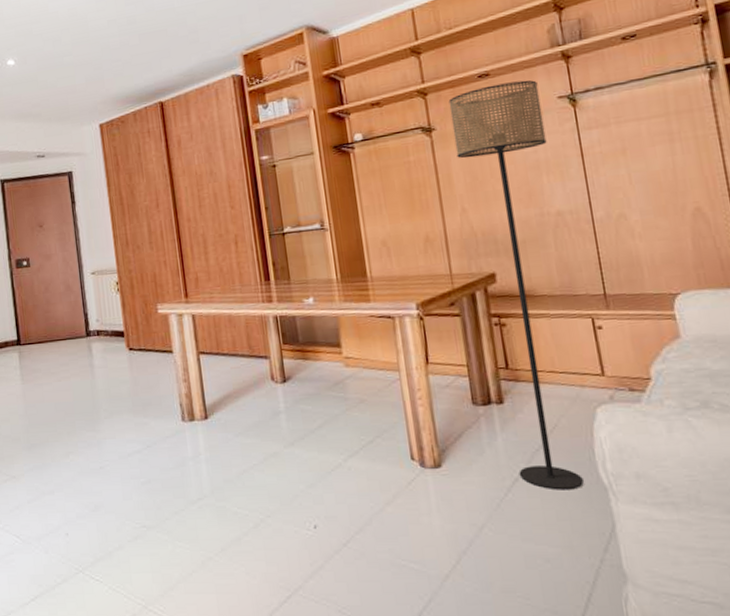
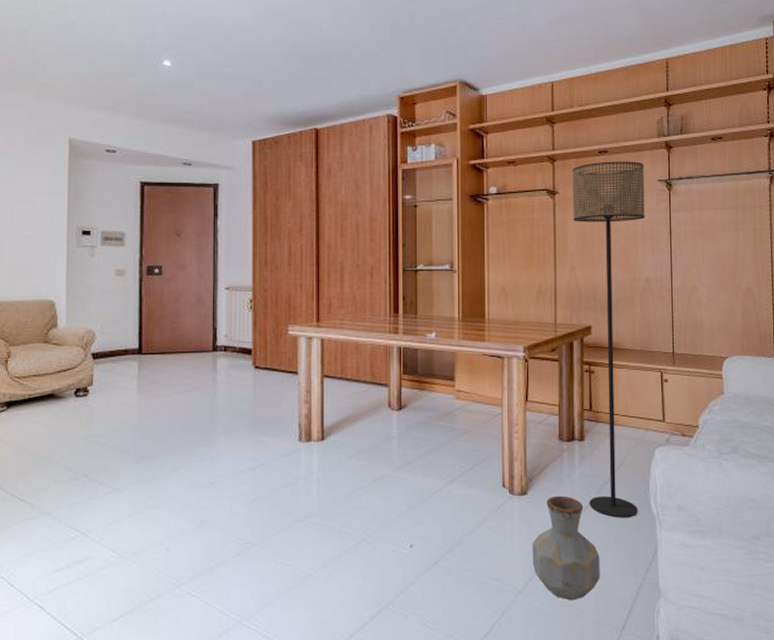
vase: none [454,467,545,586] -> present [532,495,600,601]

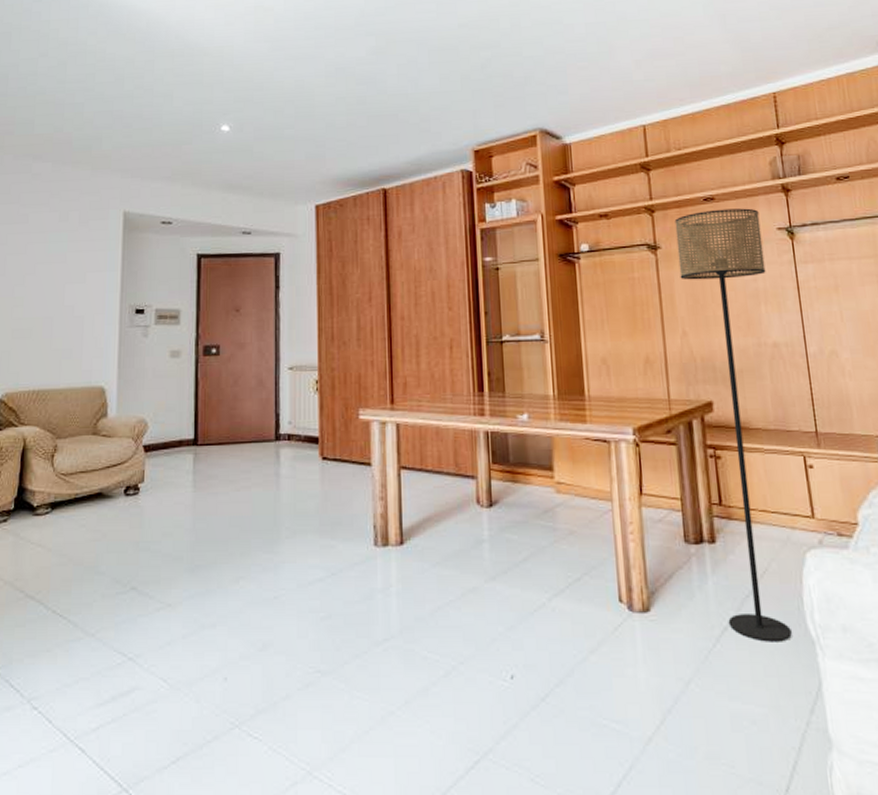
vase: present [532,495,600,601] -> none [661,613,752,752]

